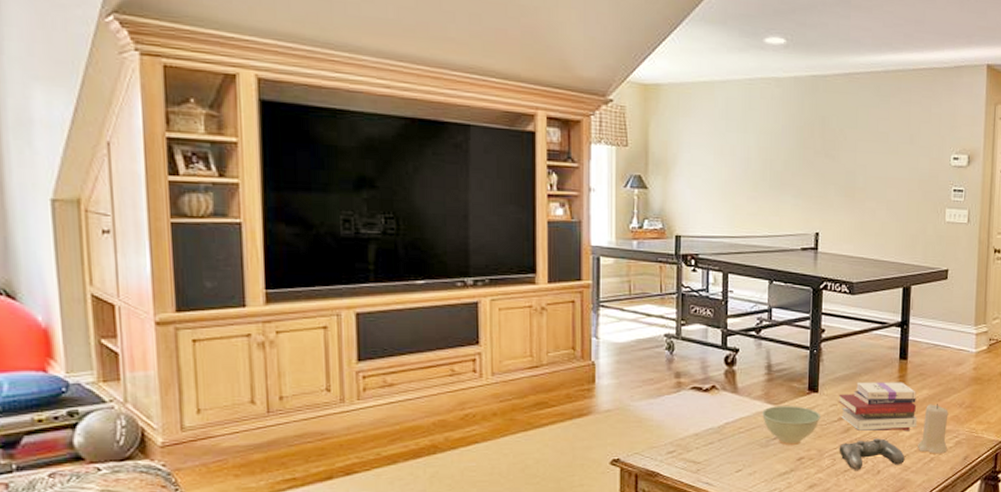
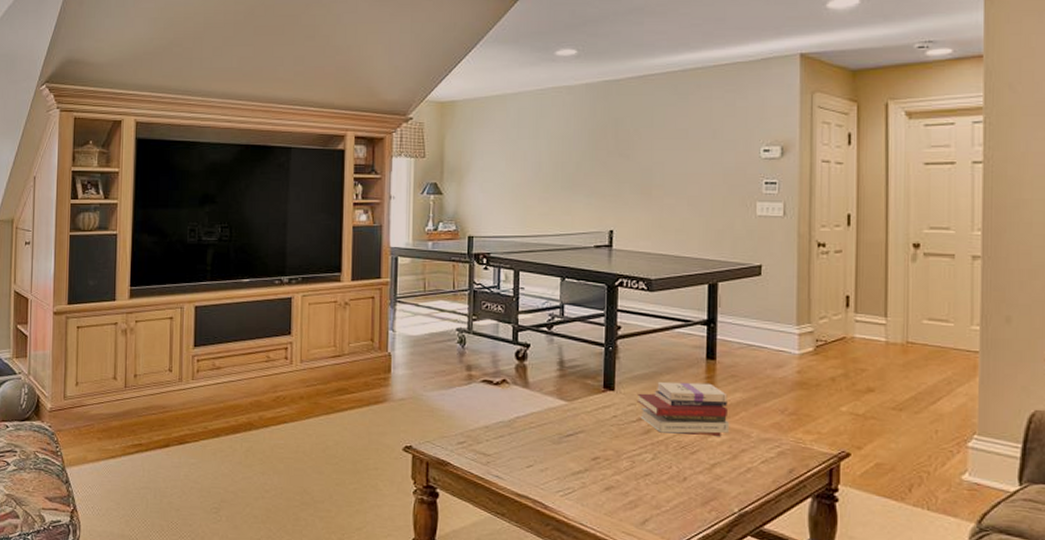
bowl: present [762,406,821,446] -> none [554,402,617,445]
control: present [839,438,905,471] -> none [638,442,716,476]
candle: present [918,404,949,454] -> none [731,408,769,465]

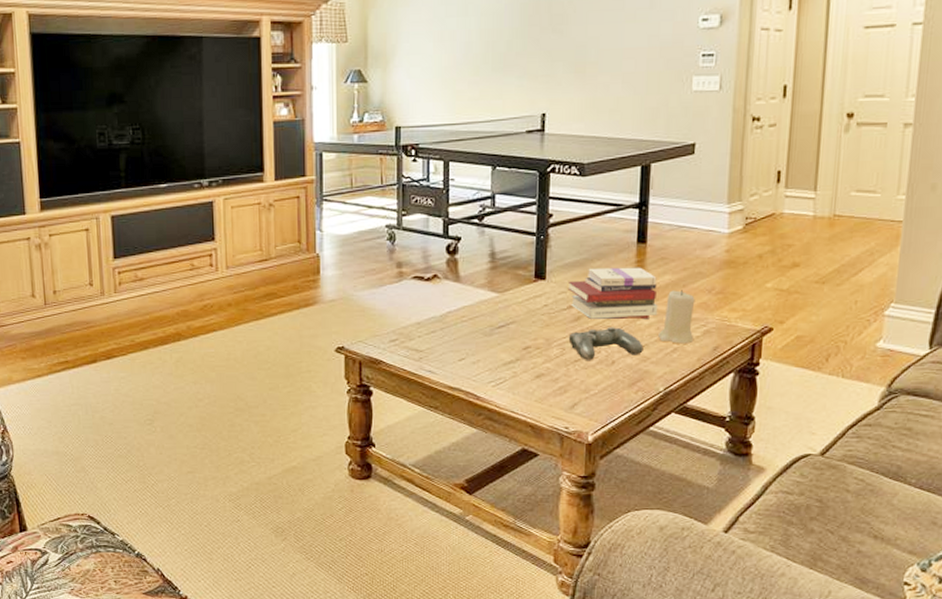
control: none [638,442,716,476] -> present [568,327,644,361]
candle: none [731,408,769,465] -> present [658,290,695,344]

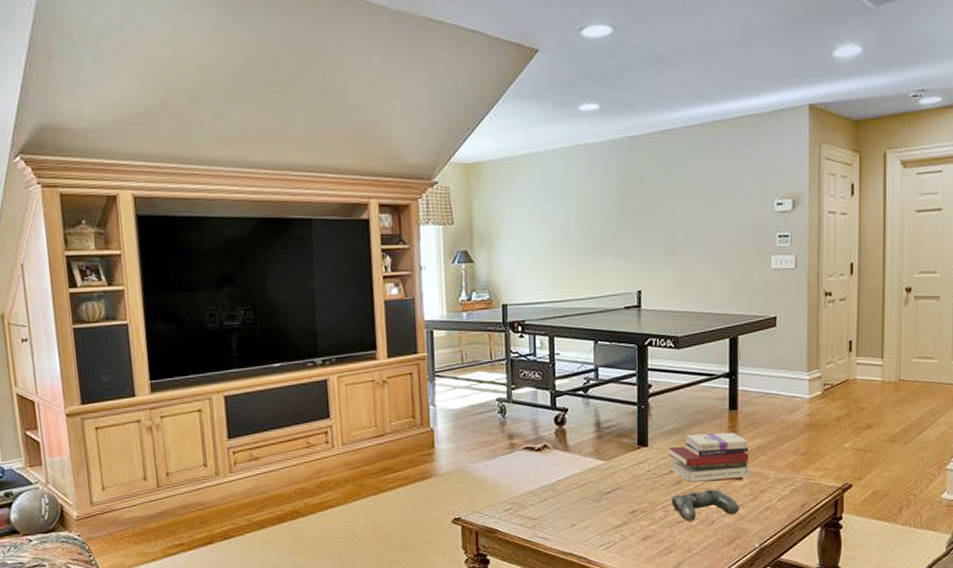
candle: present [658,290,695,344] -> none [752,452,784,503]

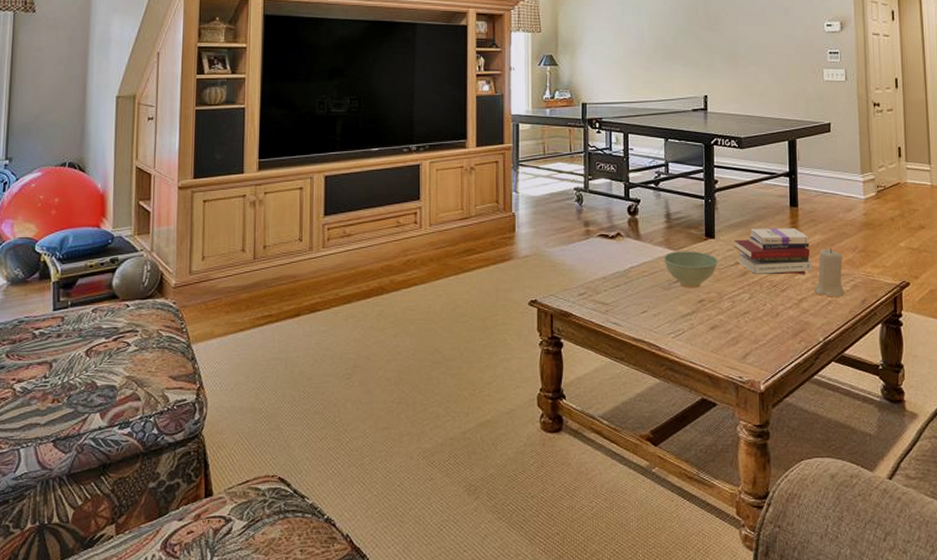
bowl: none [594,460,651,500] -> present [664,251,718,289]
control: present [671,489,739,522] -> none [737,281,803,313]
candle: none [752,452,784,503] -> present [814,248,845,297]

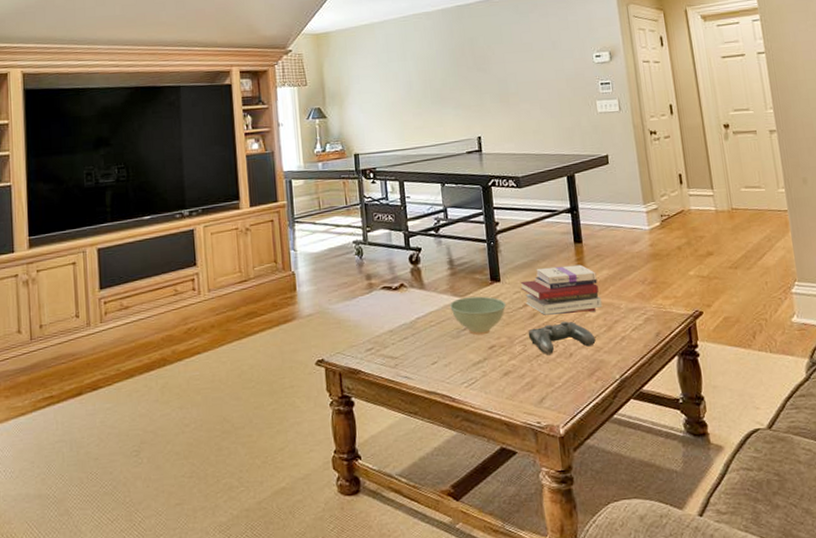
control: none [737,281,803,313] -> present [528,321,596,356]
candle: present [814,248,845,297] -> none [606,283,638,333]

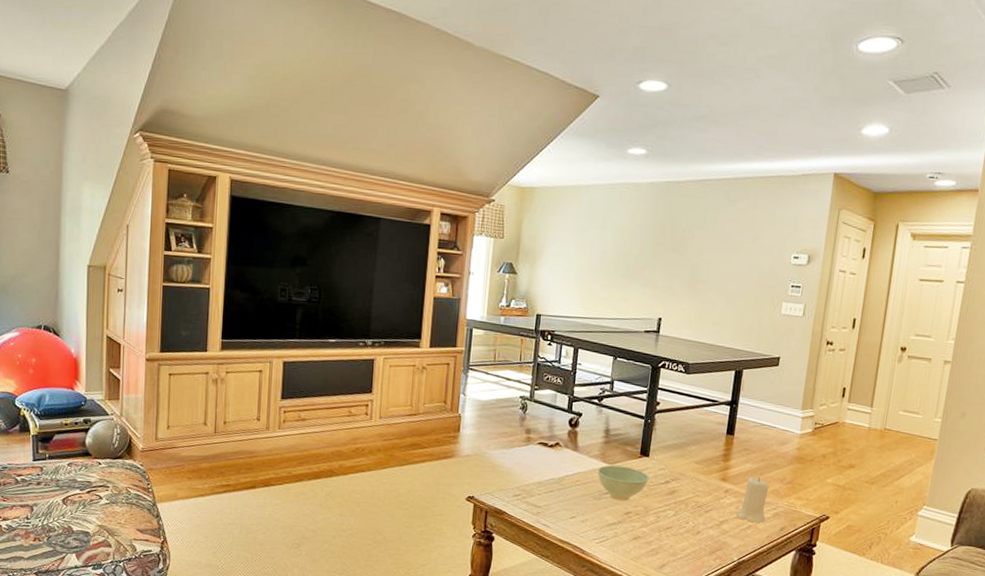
books: present [520,264,602,315] -> none [666,451,740,498]
control: present [528,321,596,356] -> none [663,502,724,530]
candle: none [606,283,638,333] -> present [737,477,769,523]

